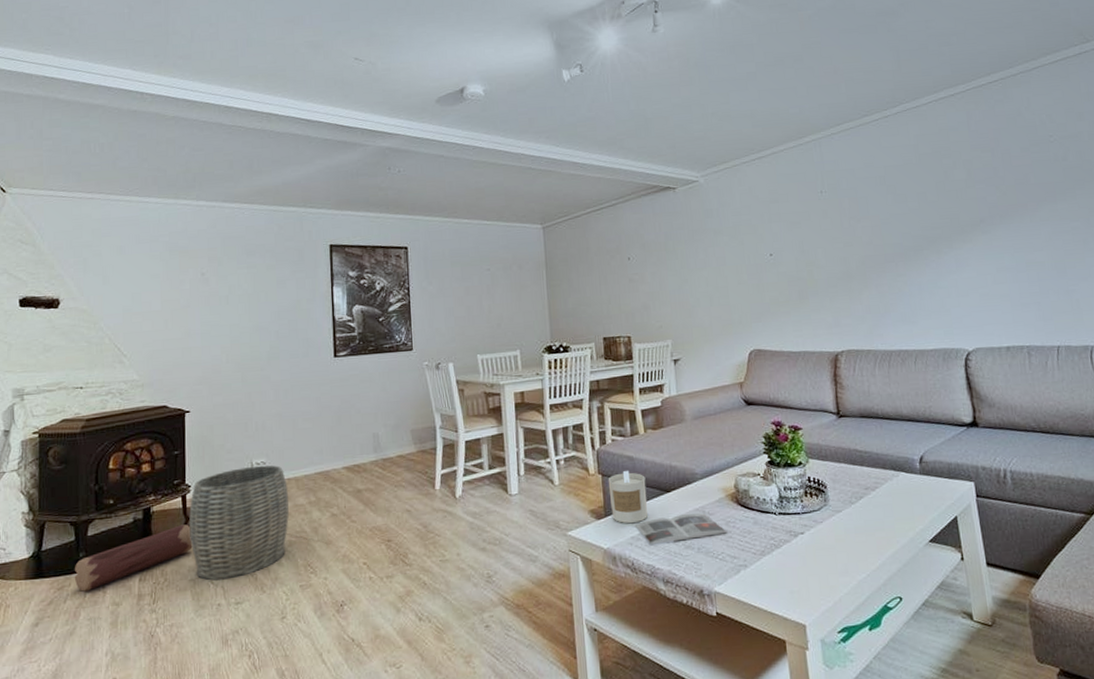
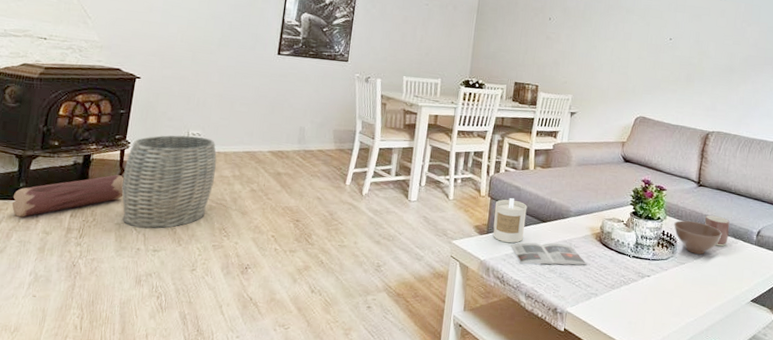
bowl: none [819,459,879,498] -> present [674,220,722,255]
mug: none [855,448,887,484] -> present [705,215,730,247]

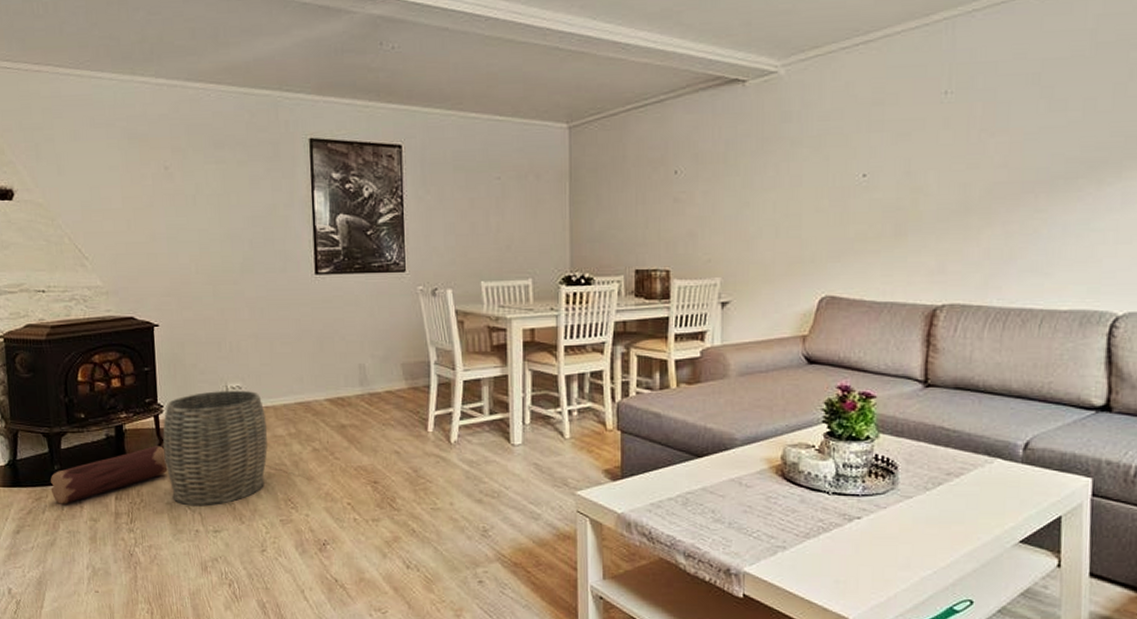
candle: present [492,198,527,243] -> none [628,429,673,489]
magazine: present [510,242,587,265] -> none [655,484,767,515]
bowl: present [674,220,722,255] -> none [892,436,968,484]
mug: present [705,215,730,247] -> none [940,426,979,469]

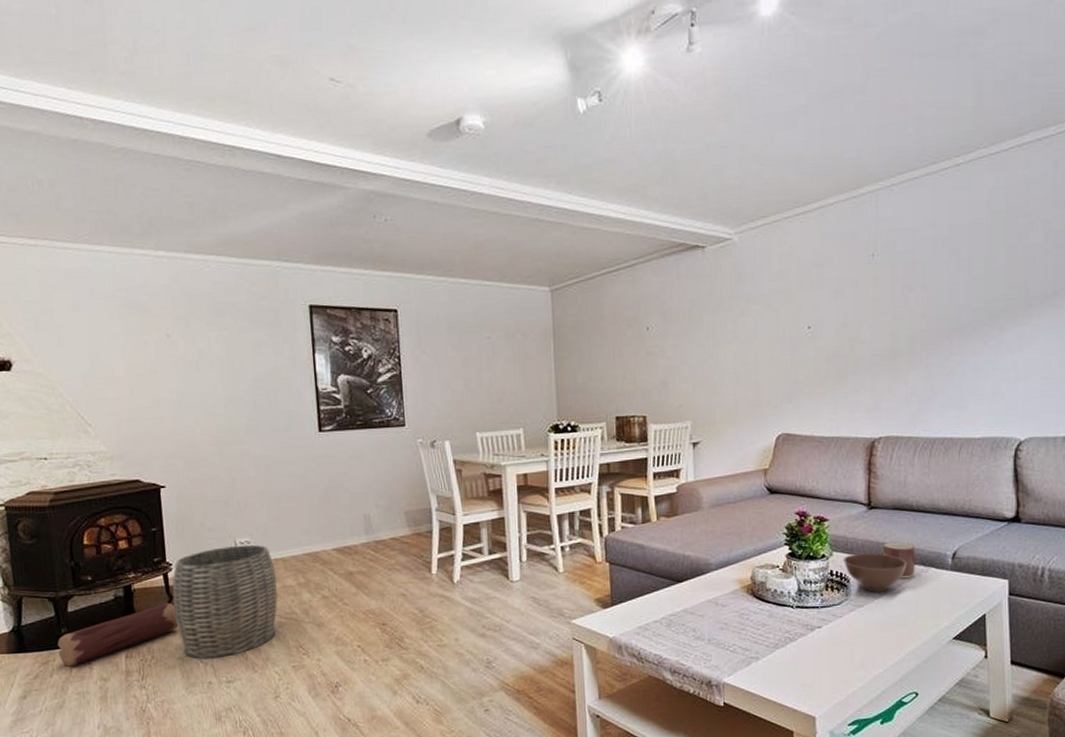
bowl: none [892,436,968,484] -> present [844,553,907,593]
mug: none [940,426,979,469] -> present [883,542,915,579]

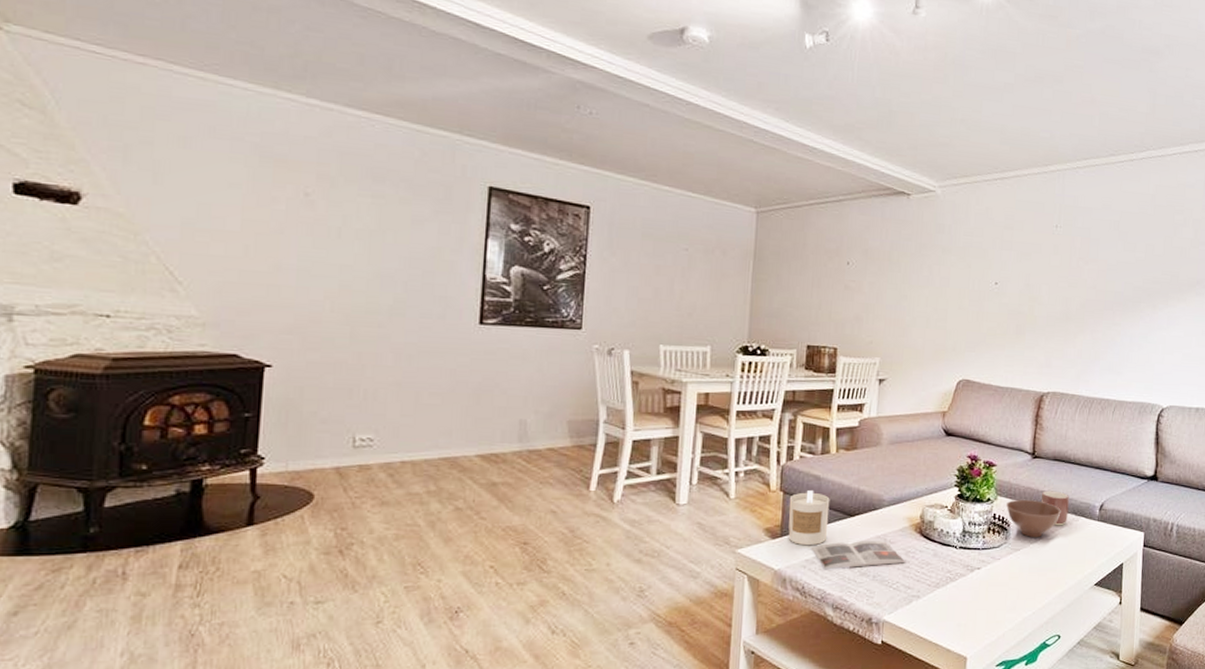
decorative log: present [58,603,179,667] -> none [79,504,261,576]
woven basket: present [172,544,278,659] -> none [257,442,401,574]
candle: none [616,560,658,614] -> present [788,491,830,546]
magazine: none [642,605,741,636] -> present [810,541,906,570]

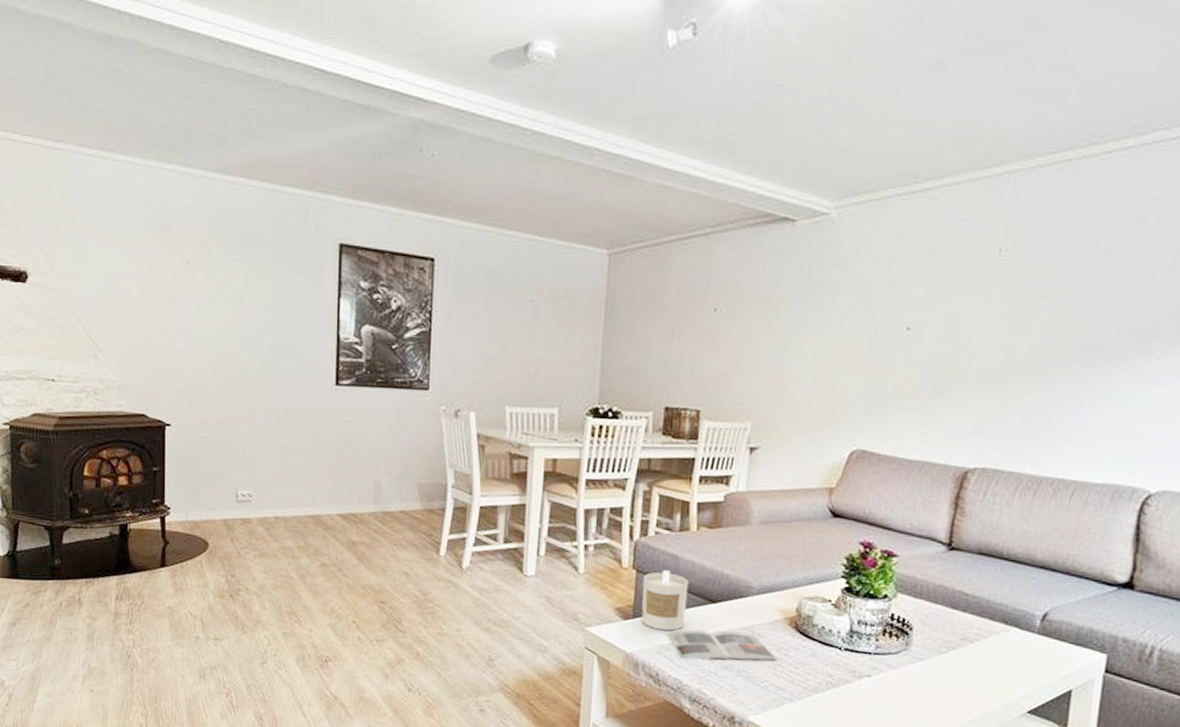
bowl: present [1006,499,1061,538] -> none [909,598,985,648]
mug: present [1042,490,1069,526] -> none [958,591,998,636]

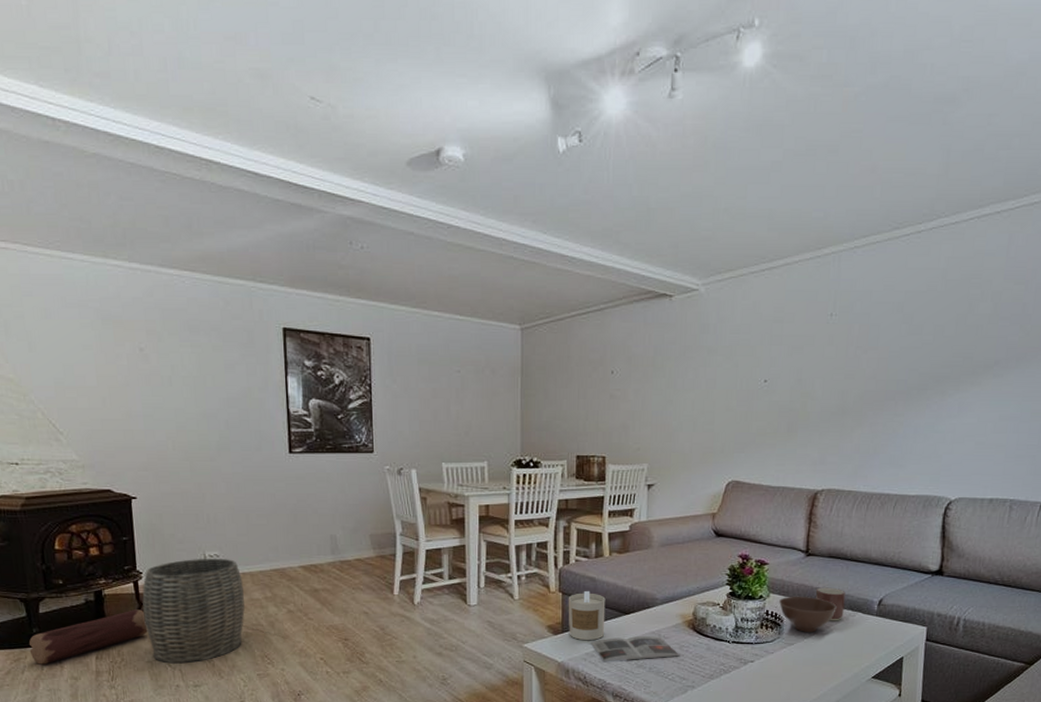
decorative log: none [50,548,171,600] -> present [29,609,148,665]
woven basket: none [168,497,275,613] -> present [142,558,245,664]
bowl: none [909,598,985,648] -> present [779,596,837,633]
mug: none [958,591,998,636] -> present [816,587,845,621]

